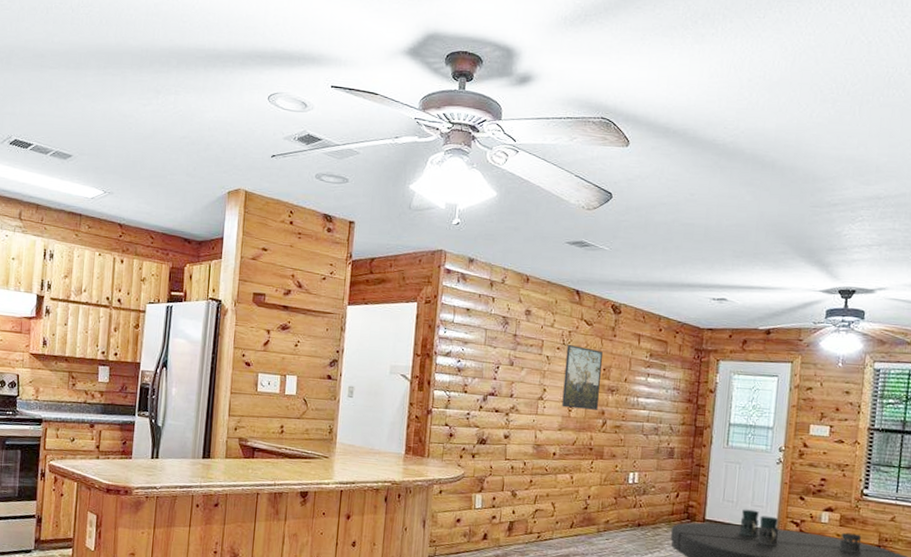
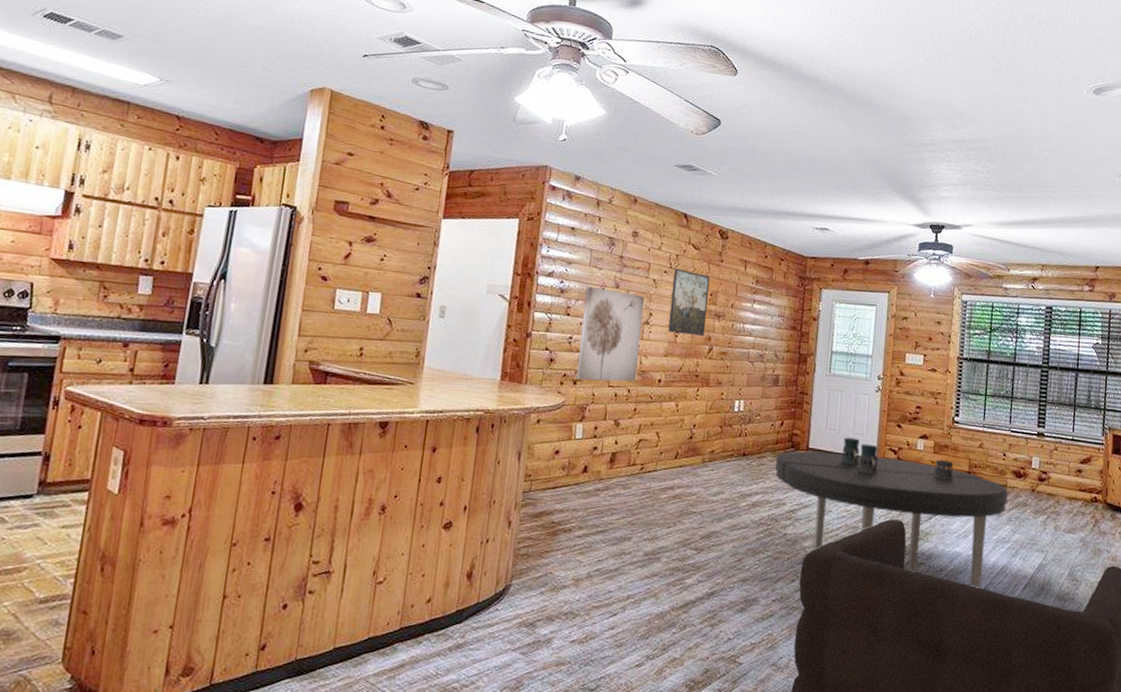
wall art: none [474,364,539,455] -> present [576,286,645,382]

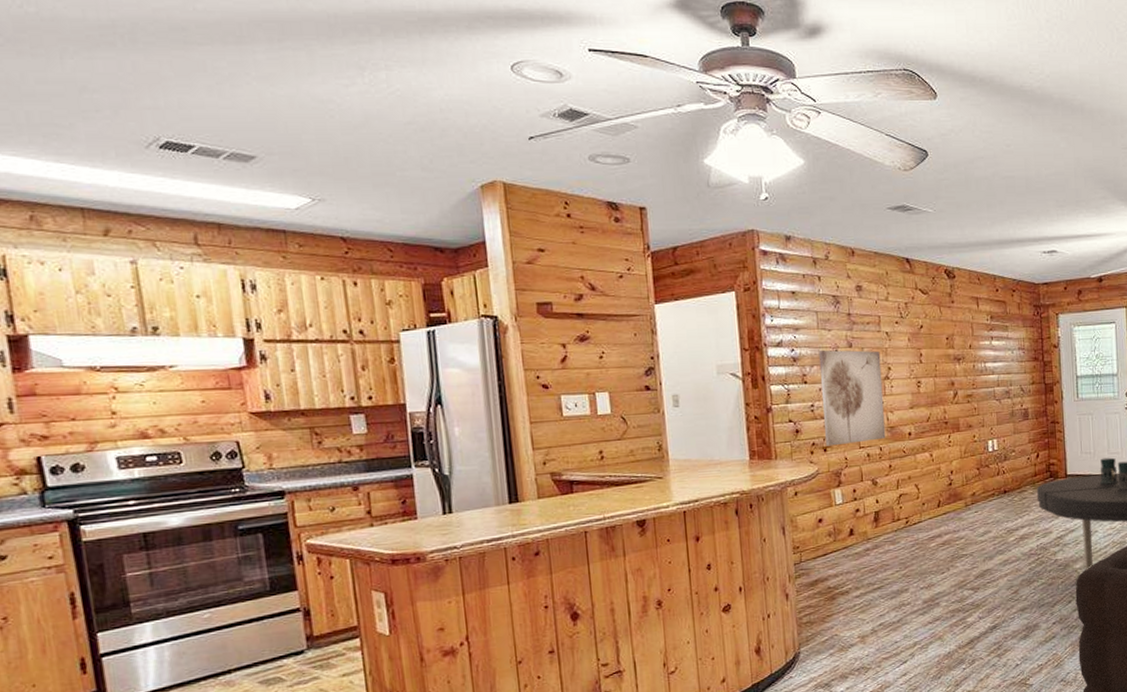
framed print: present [668,267,710,336] -> none [905,316,946,384]

